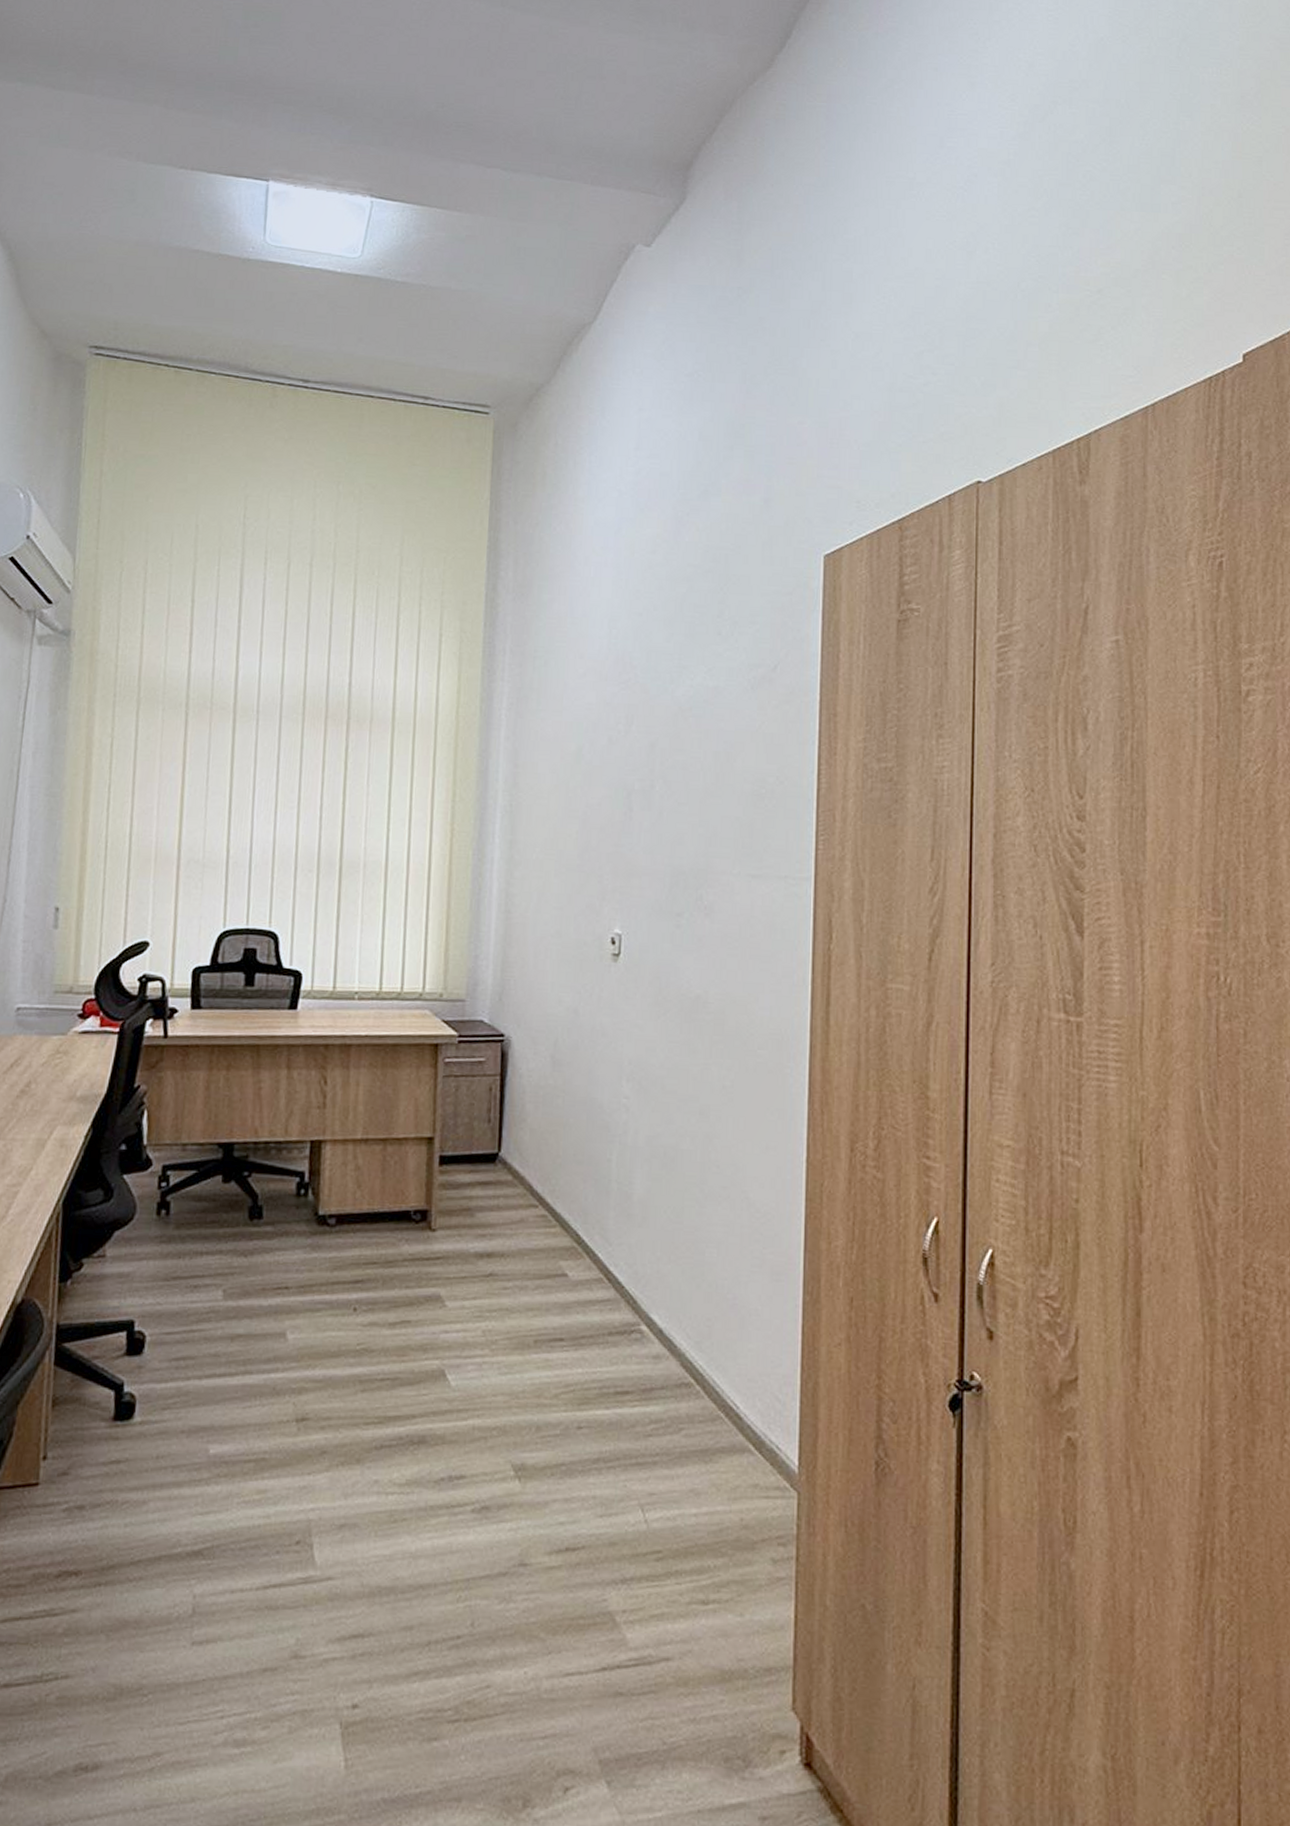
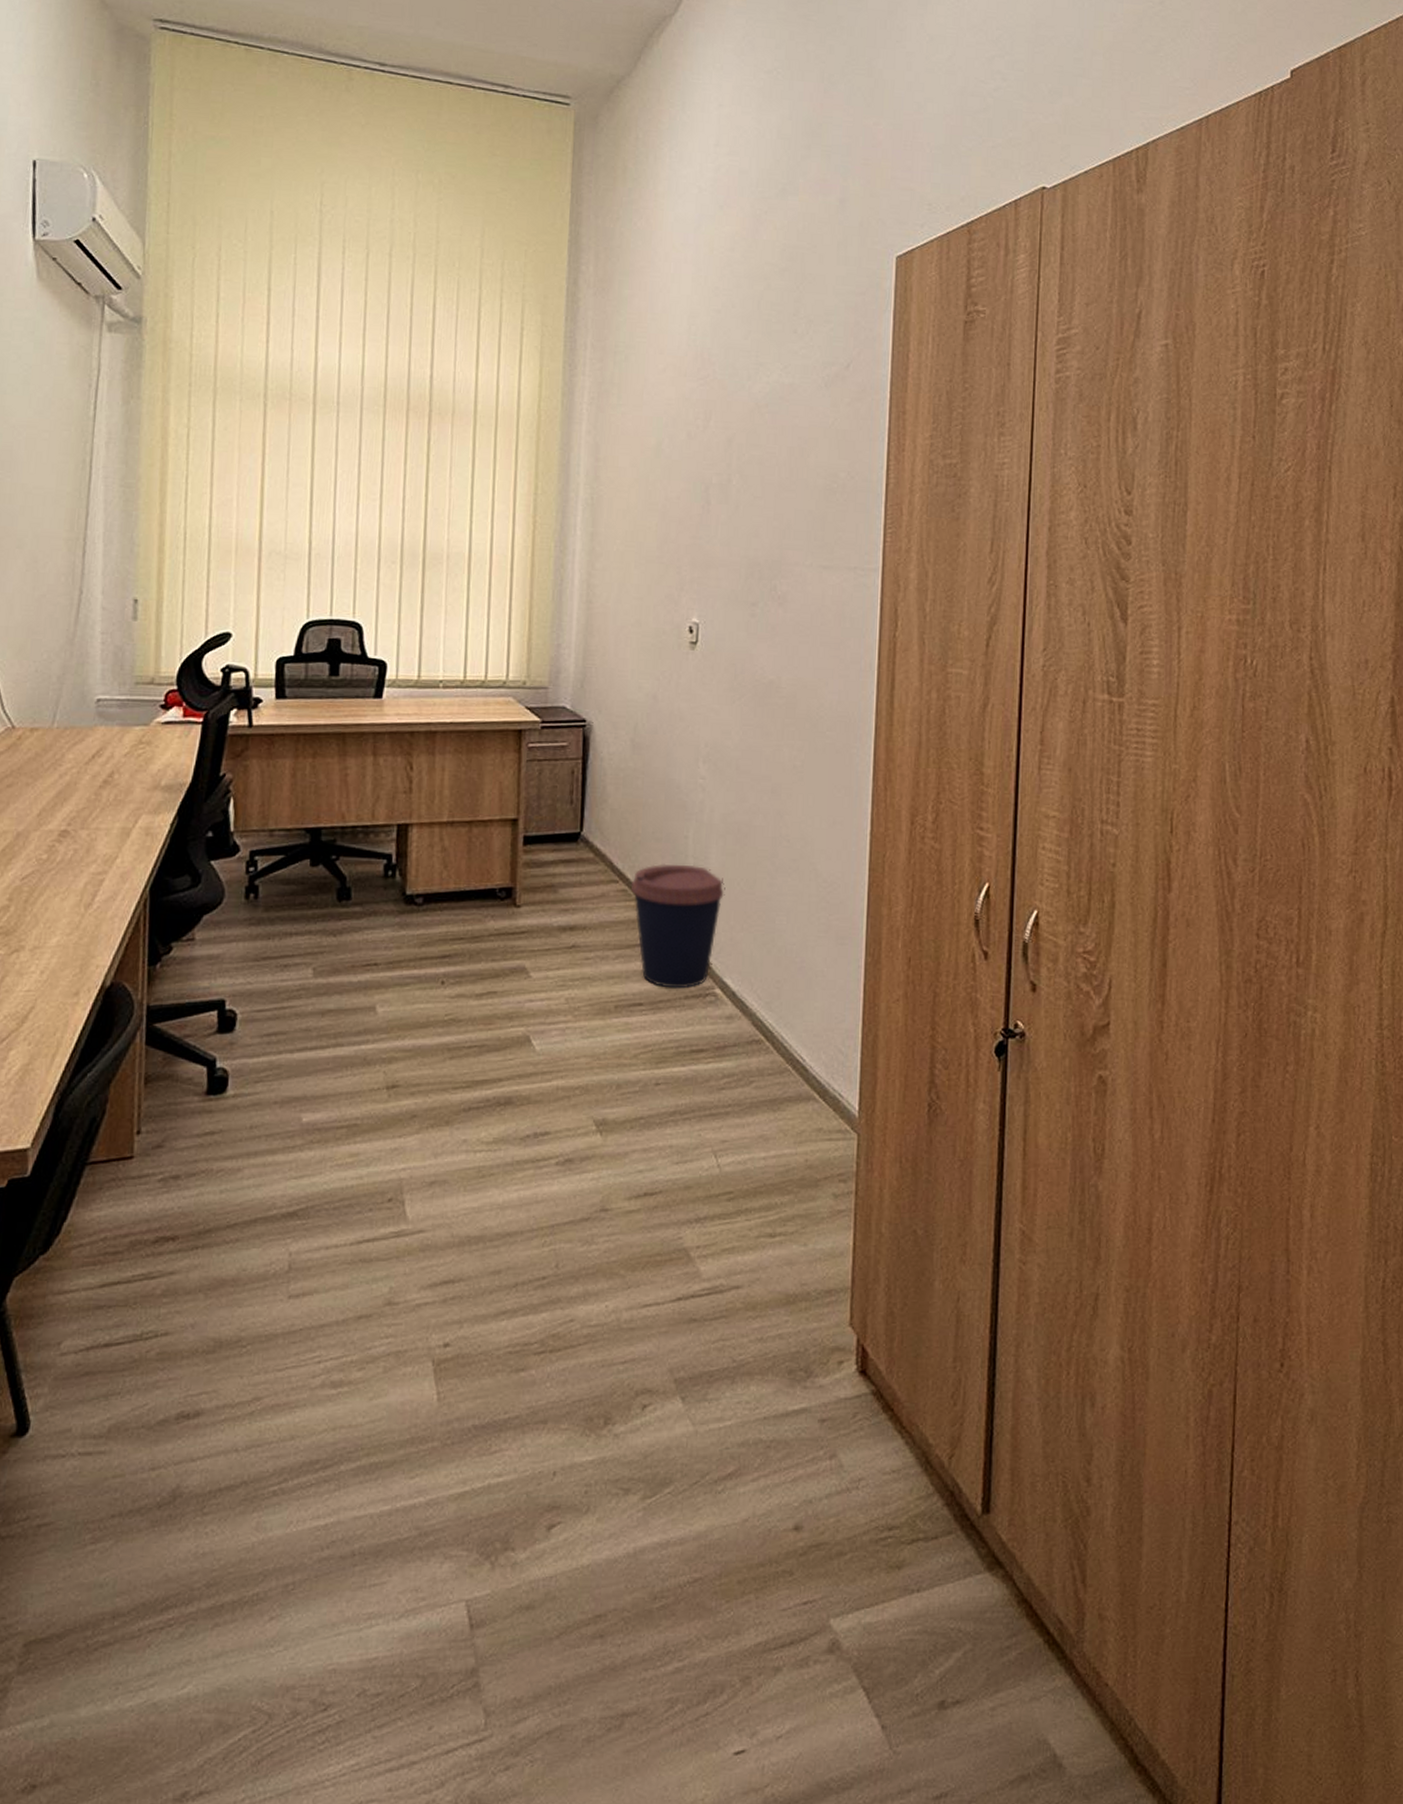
coffee cup: none [551,1188,651,1324] -> present [630,863,725,989]

